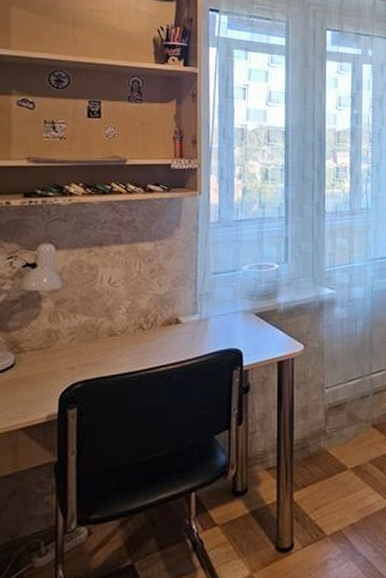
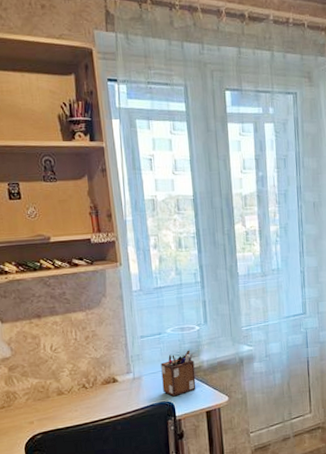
desk organizer: none [231,290,270,343] -> present [161,350,196,397]

